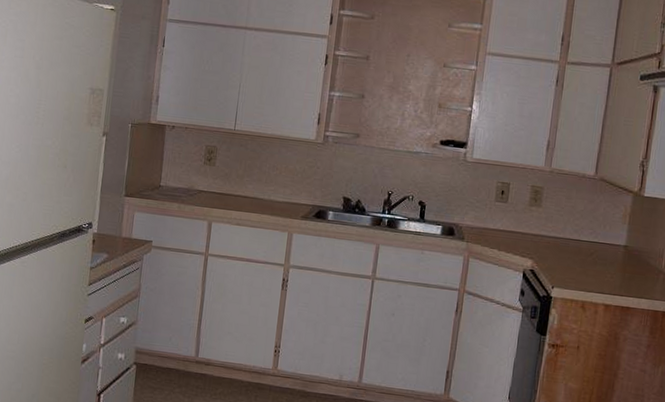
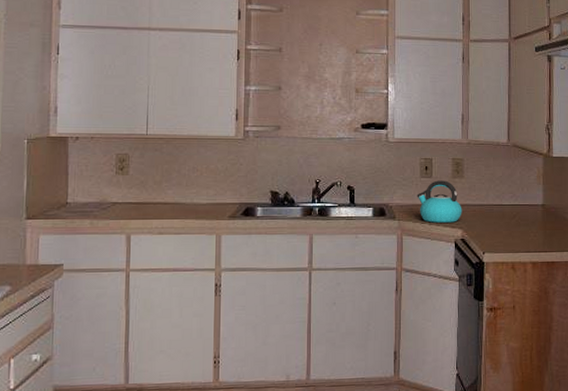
kettle: none [489,206,536,252] -> present [417,180,462,223]

